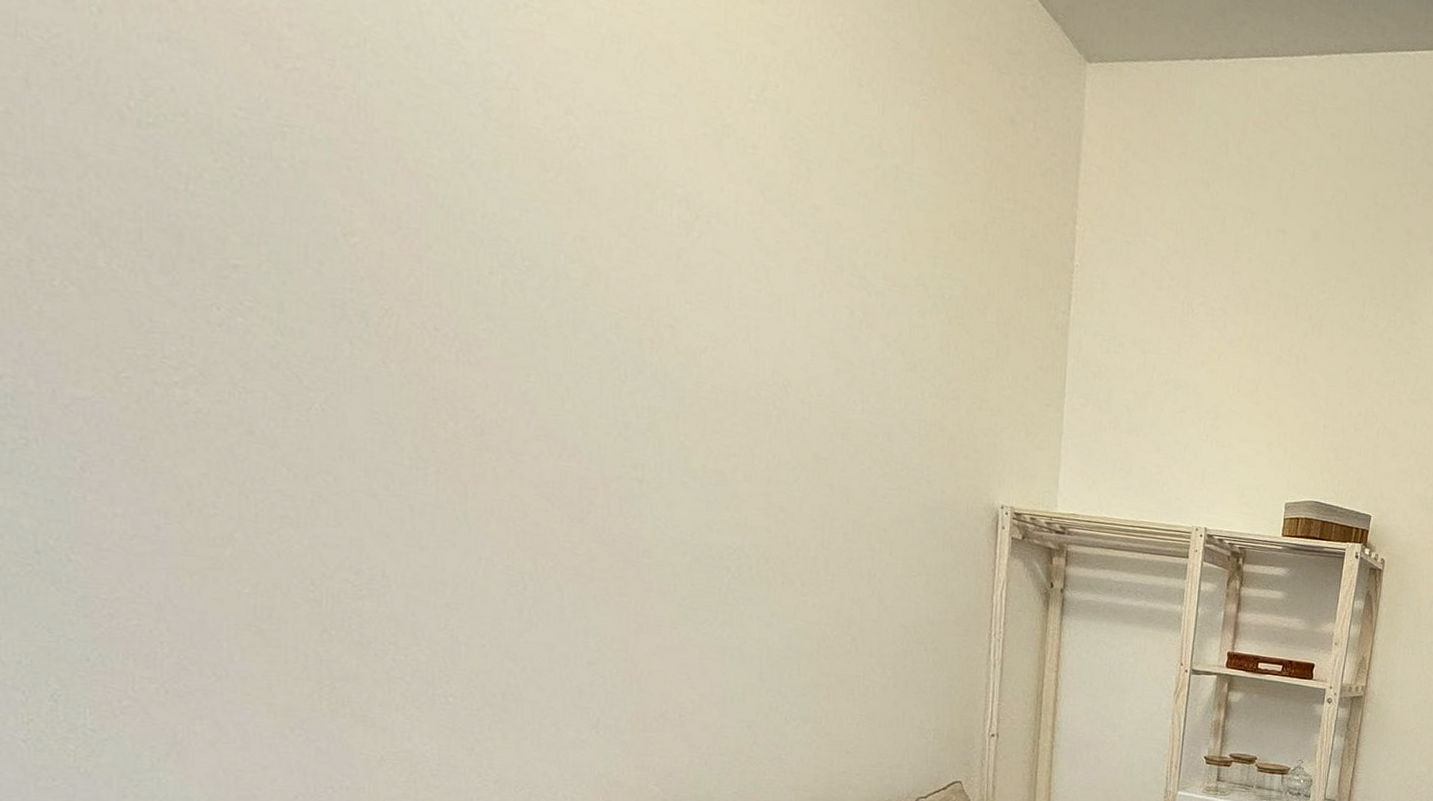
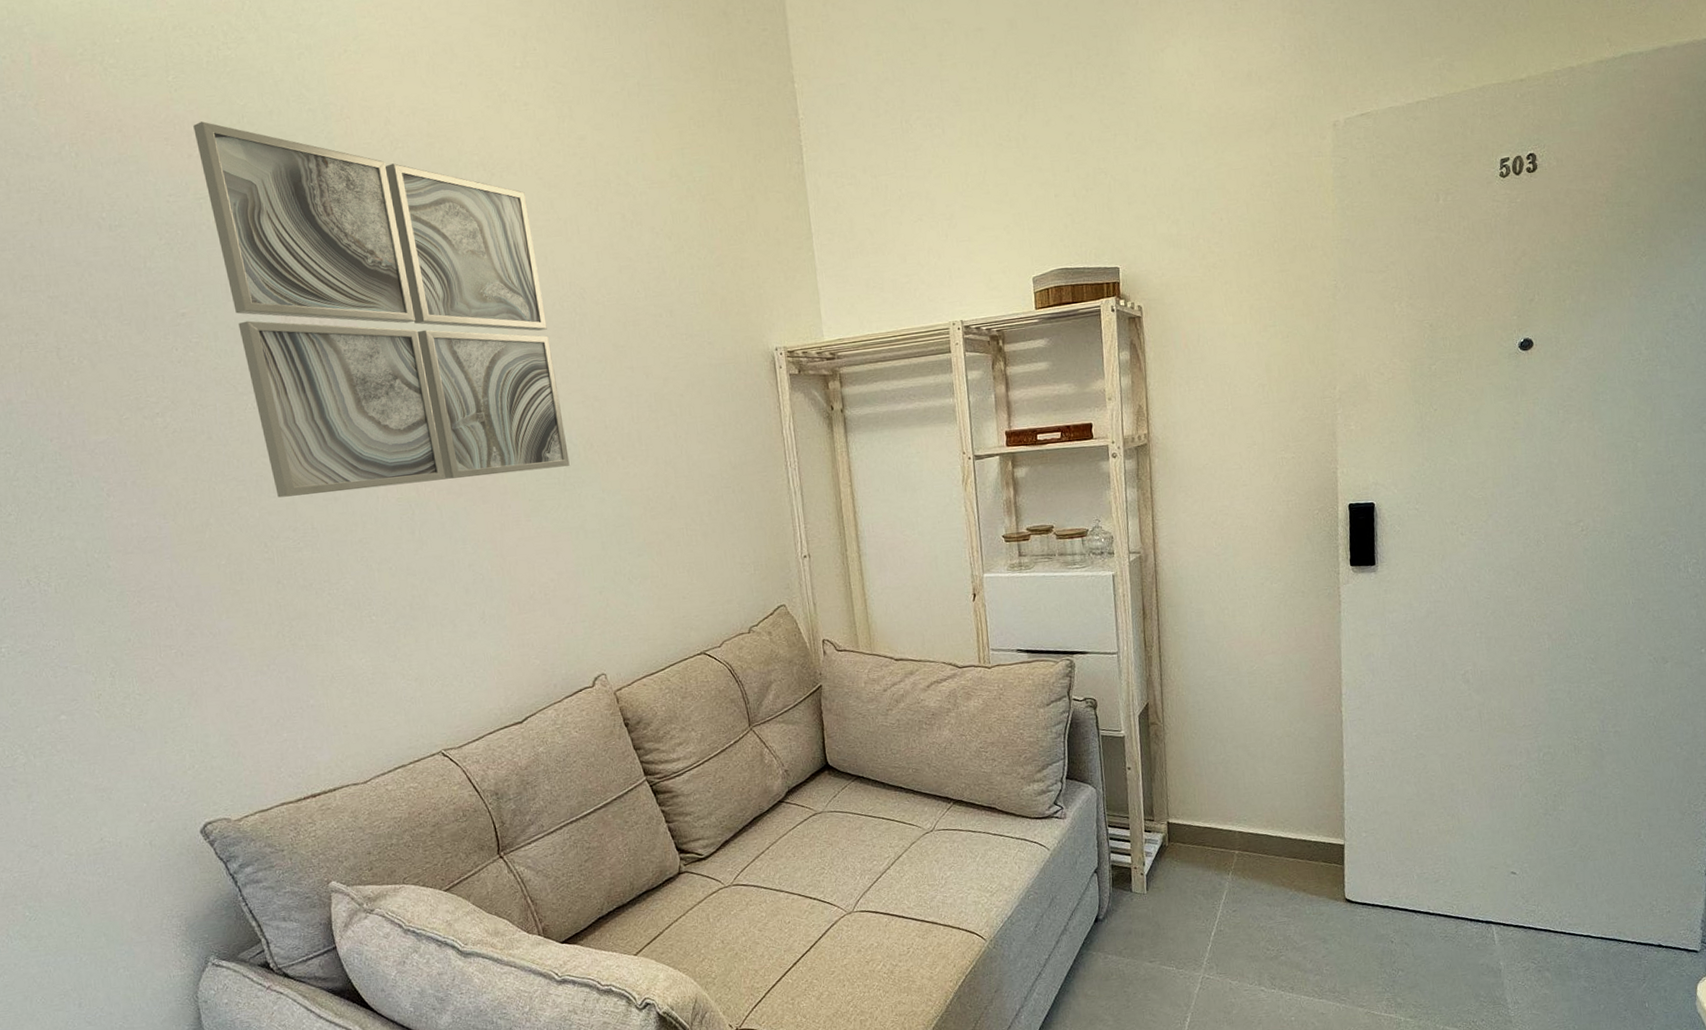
wall art: none [289,27,737,577] -> present [193,121,570,498]

